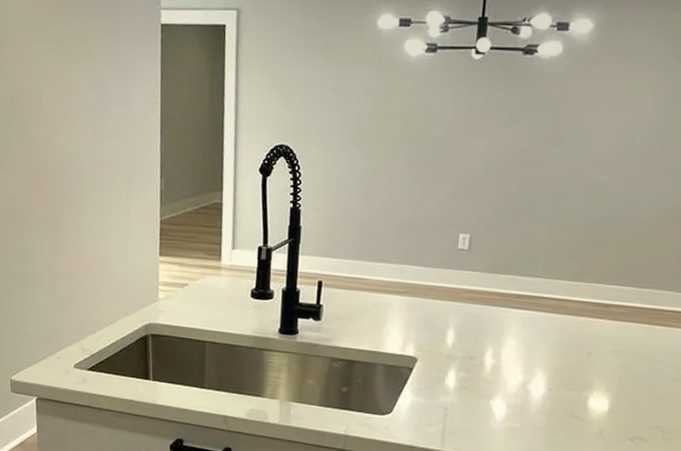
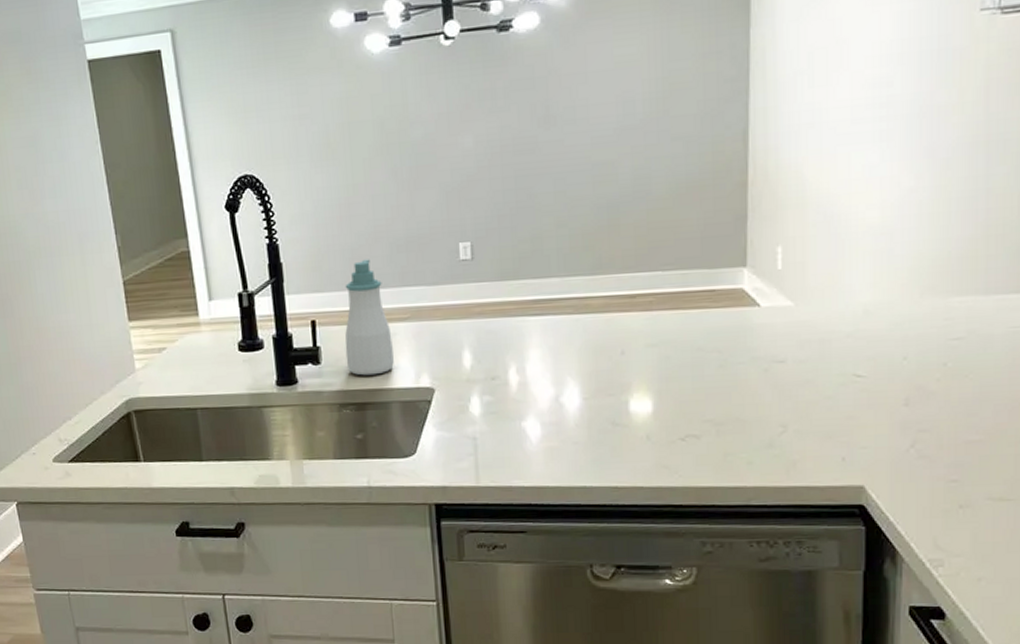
soap bottle: none [343,235,387,338] -> present [344,259,394,376]

